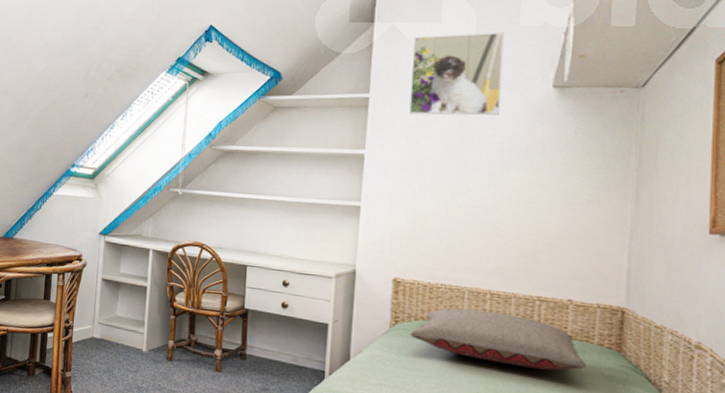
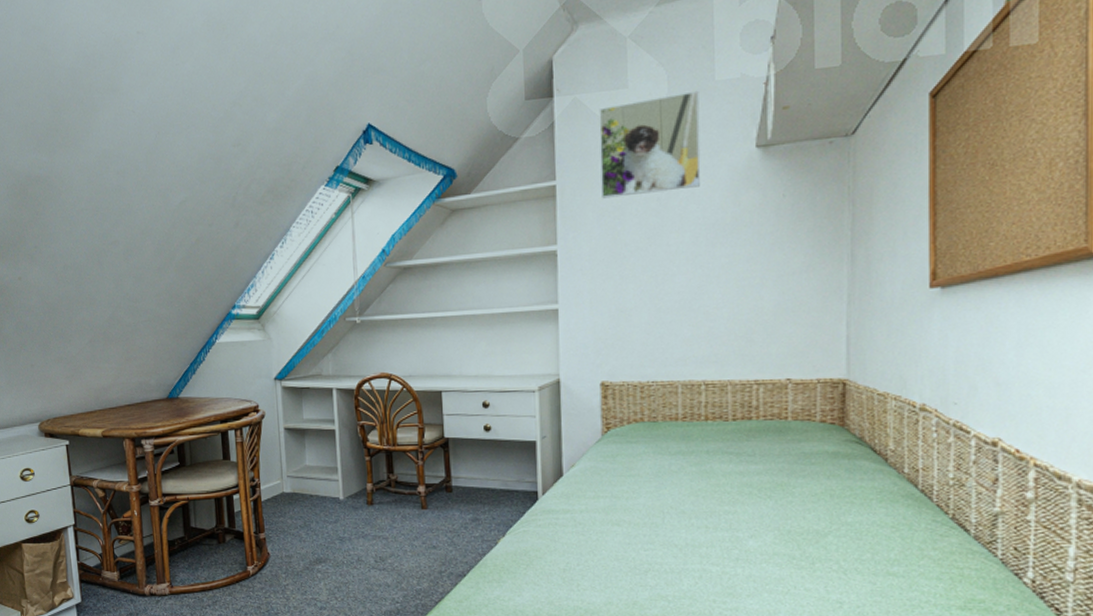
pillow: present [411,307,586,371] -> none [624,403,809,457]

